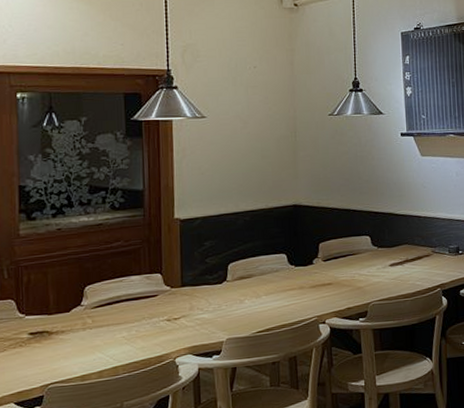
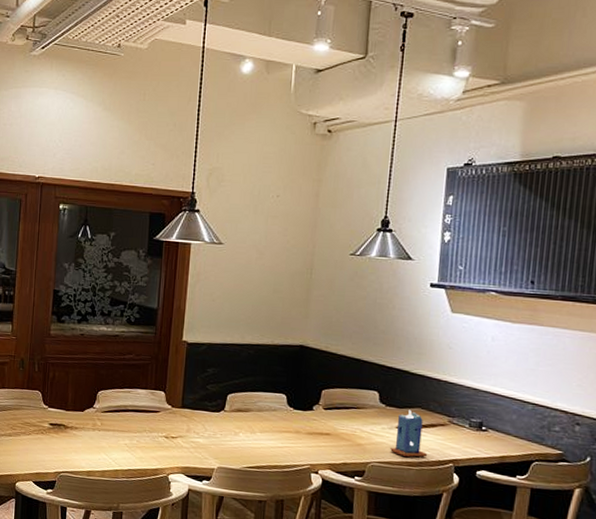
candle: none [387,247,418,291] -> present [390,409,427,458]

